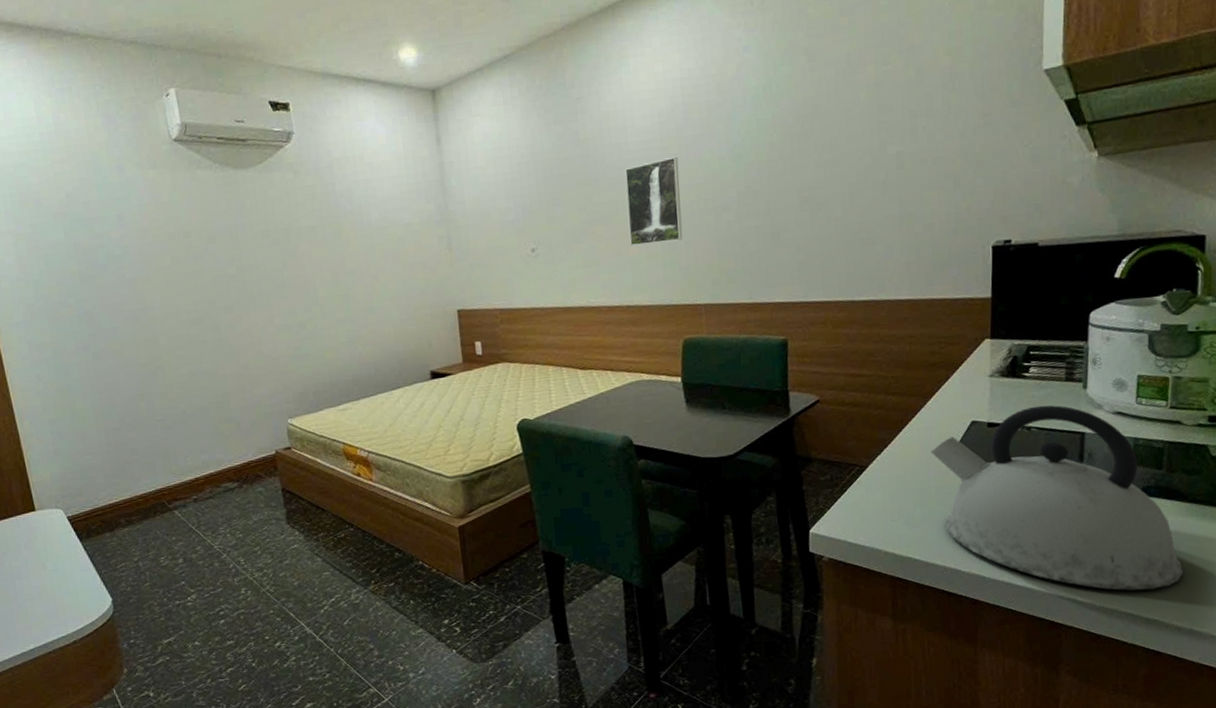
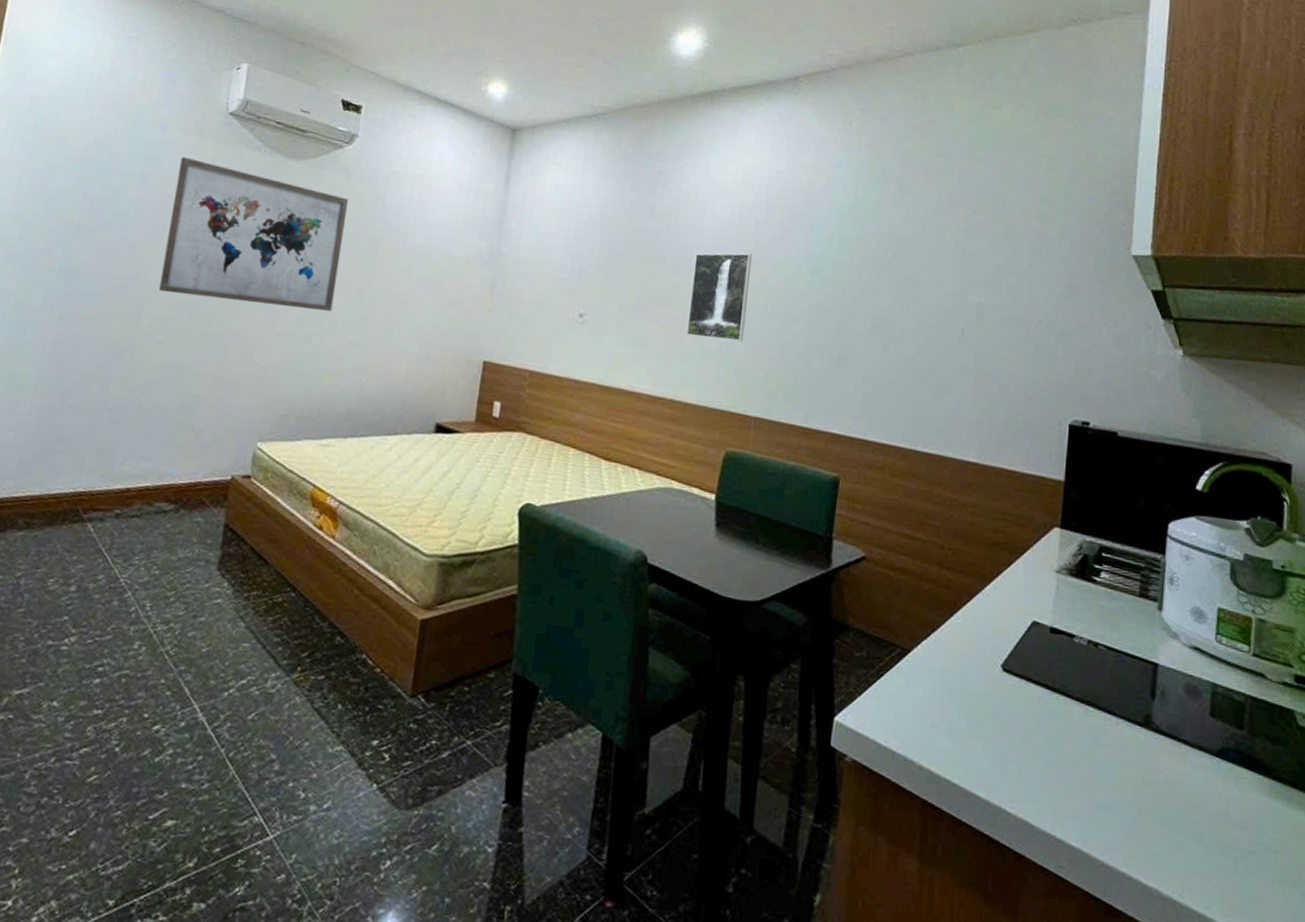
wall art: none [145,190,316,315] -> present [158,156,349,312]
kettle: present [930,405,1183,591] -> none [983,618,1266,887]

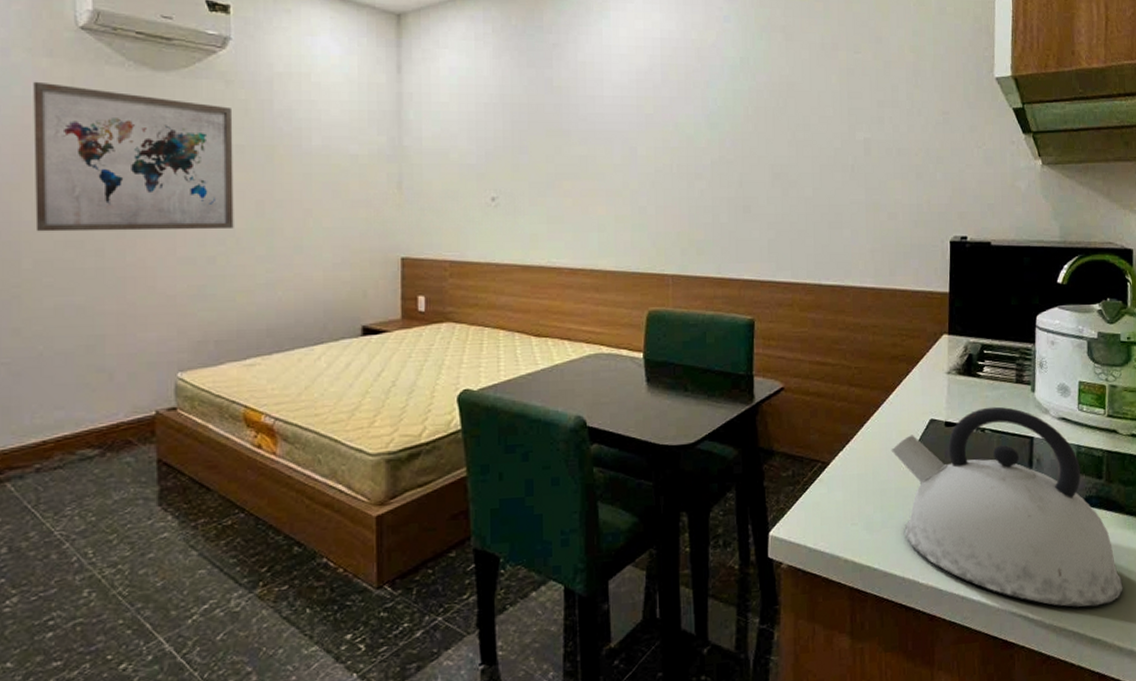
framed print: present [686,253,753,342] -> none [598,118,654,205]
kettle: none [983,618,1266,887] -> present [891,406,1123,607]

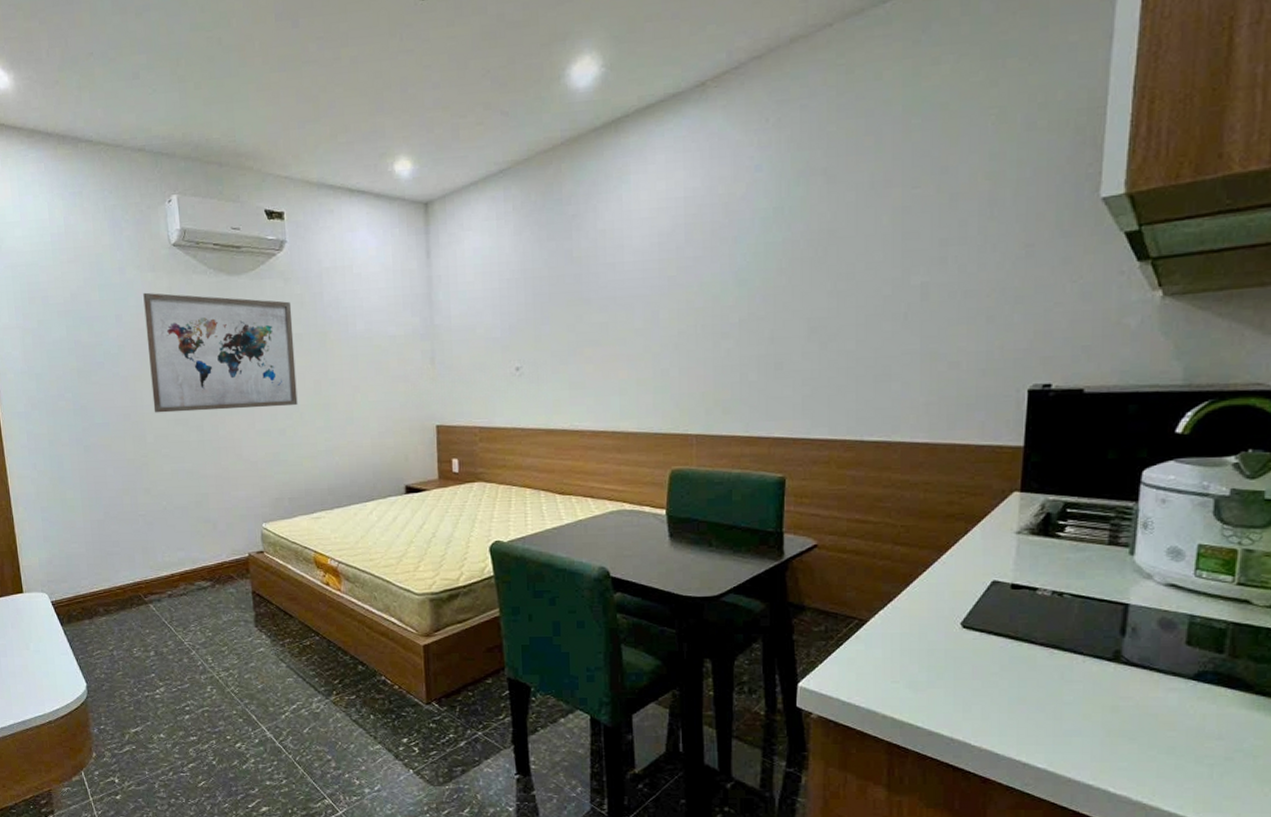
kettle: present [891,406,1123,607] -> none [942,569,1244,789]

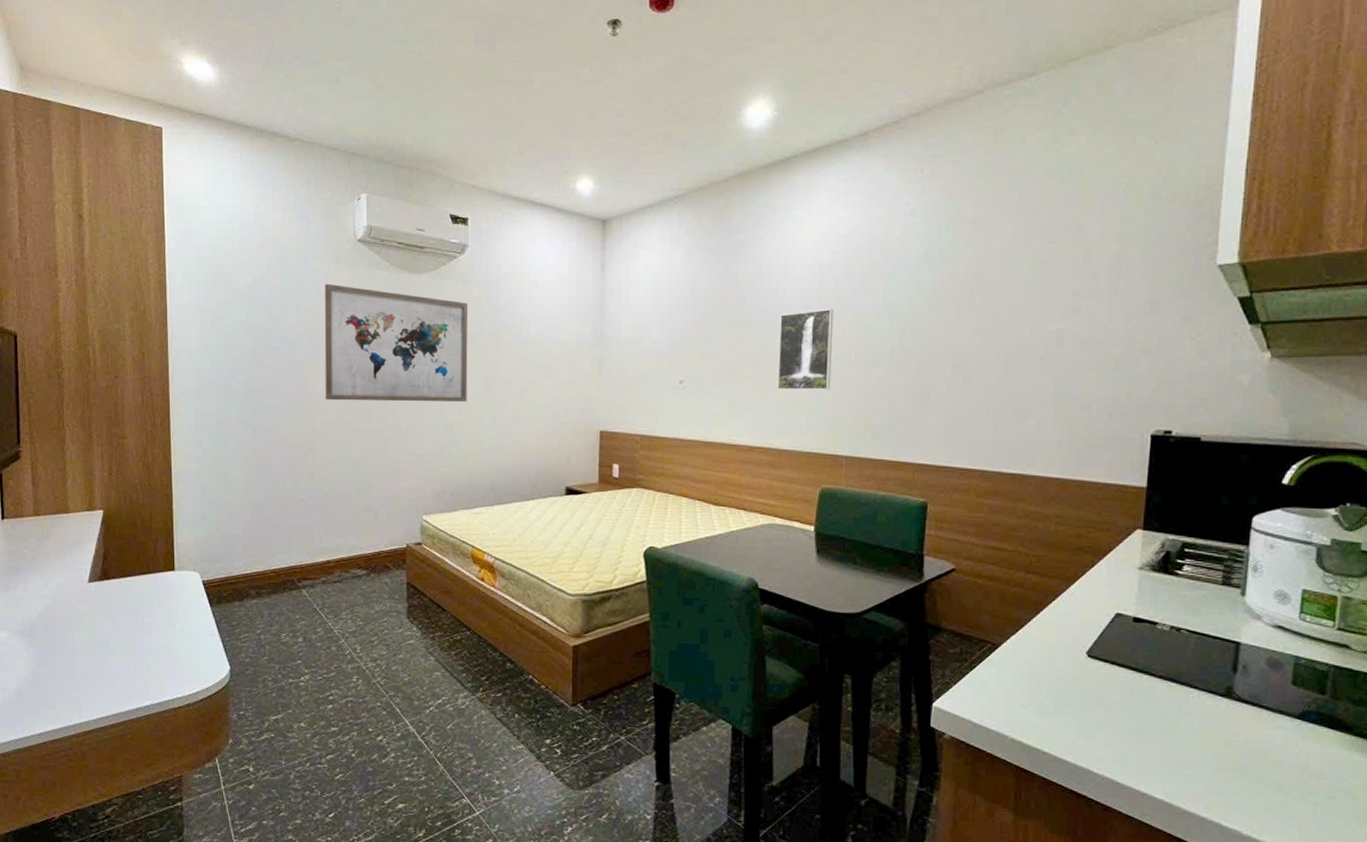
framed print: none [618,279,677,369] -> present [777,309,834,390]

